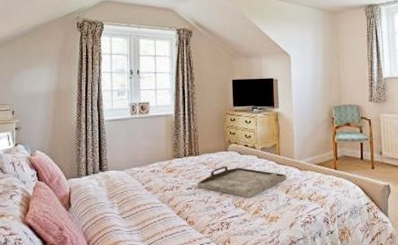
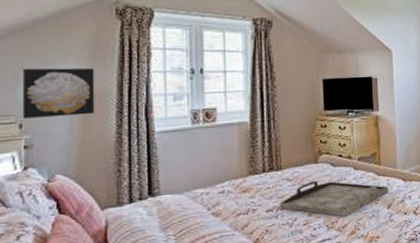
wall art: none [14,68,63,107] -> present [22,67,95,119]

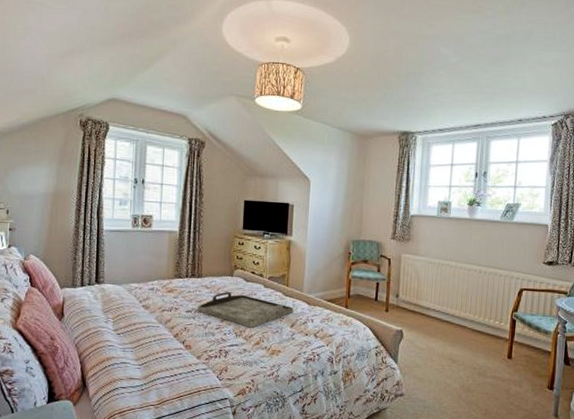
wall art: present [22,67,95,119] -> none [9,165,62,209]

